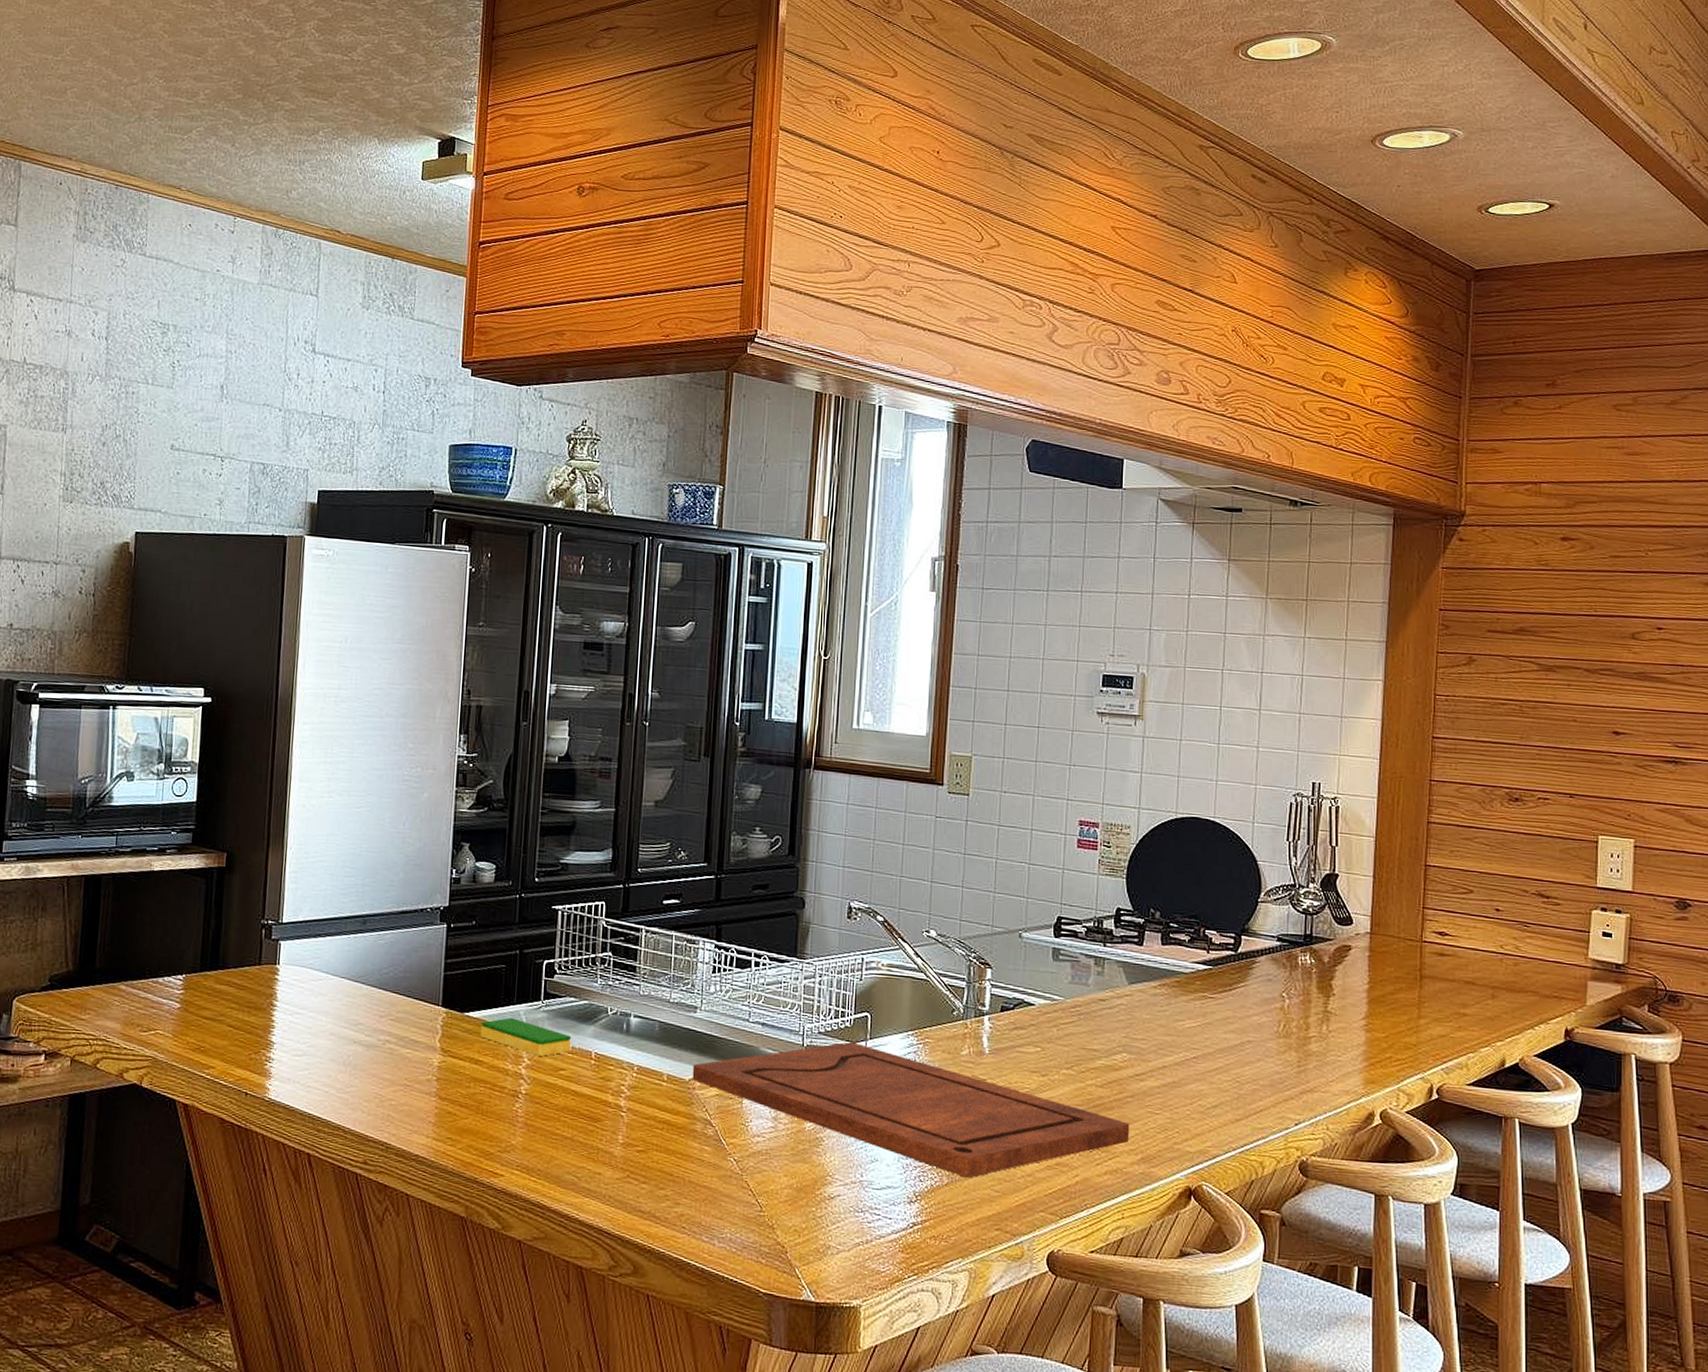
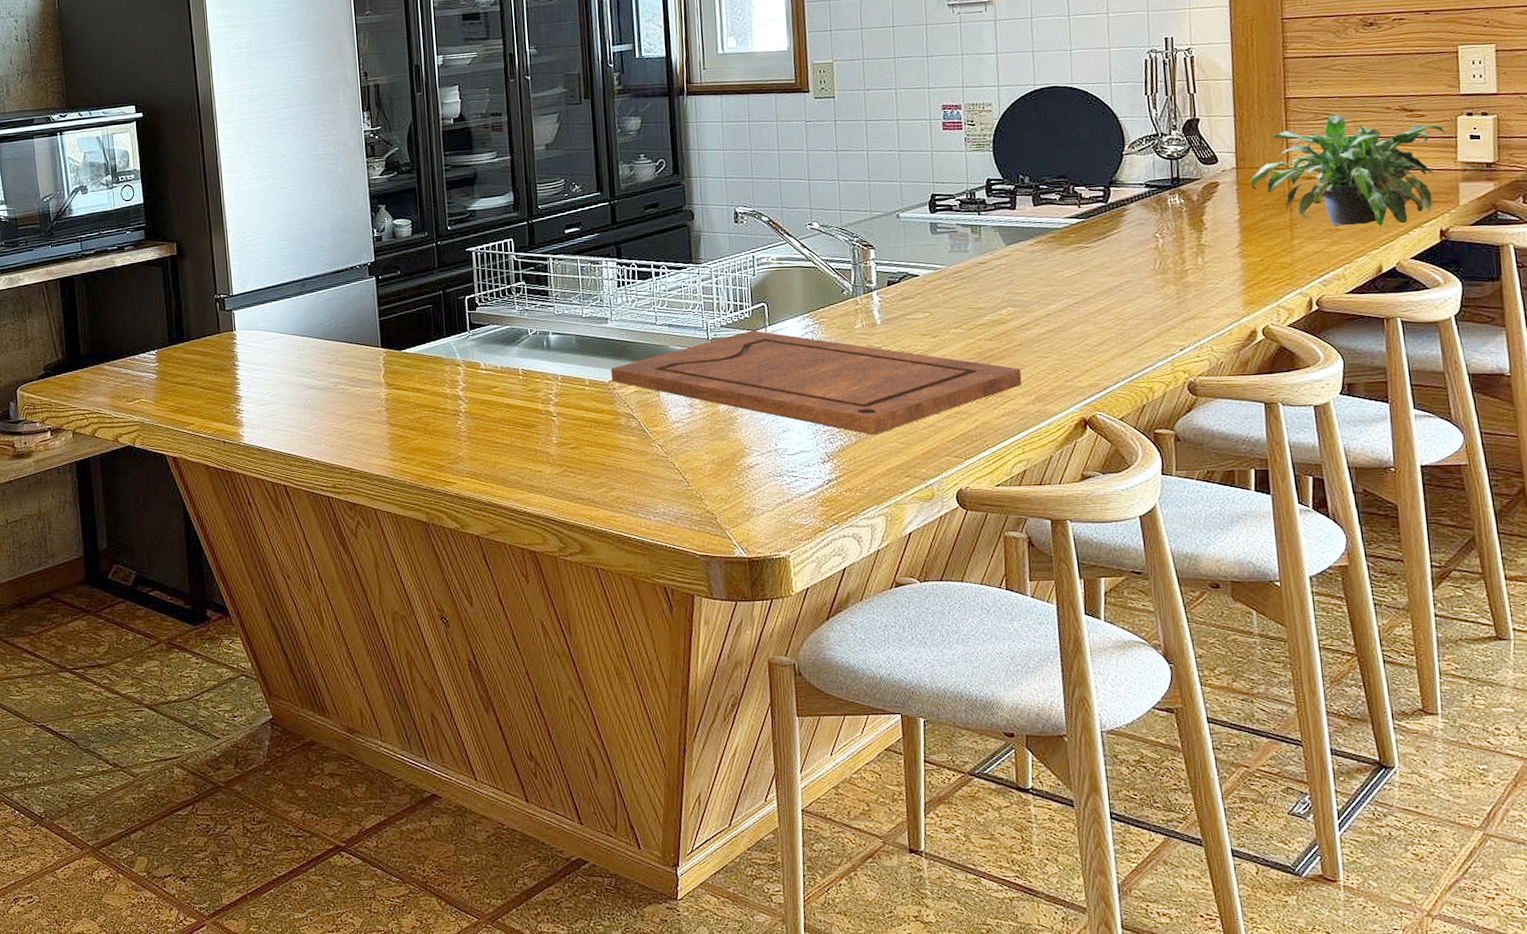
dish sponge: present [480,1017,571,1056] -> none [418,349,500,379]
potted plant: none [1382,890,1580,1018] -> present [1249,114,1447,228]

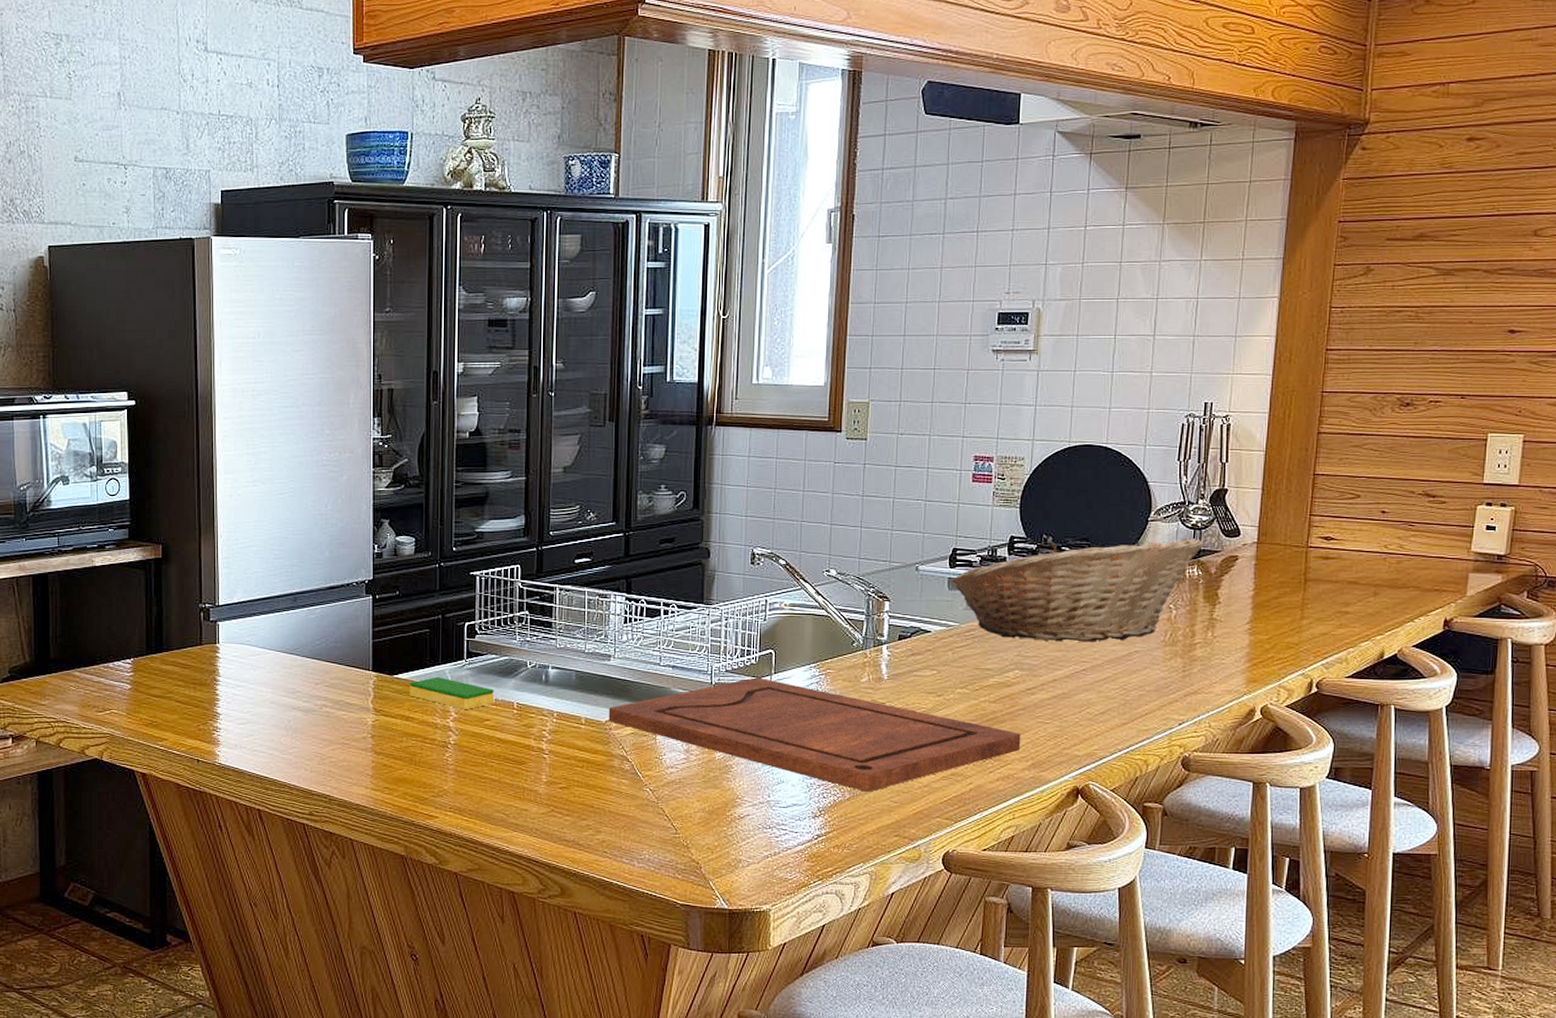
dish sponge: none [418,349,500,379] -> present [409,677,495,709]
fruit basket: none [932,167,1183,277] -> present [950,537,1204,642]
potted plant: present [1249,114,1447,228] -> none [1268,495,1464,613]

